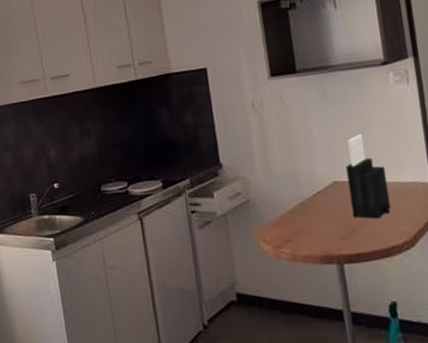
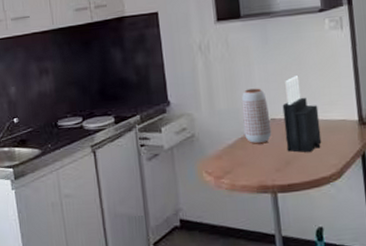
vase: none [300,148,335,210] -> present [241,88,272,144]

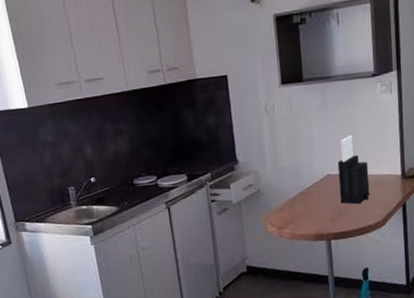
vase: present [241,88,272,144] -> none [302,147,328,198]

